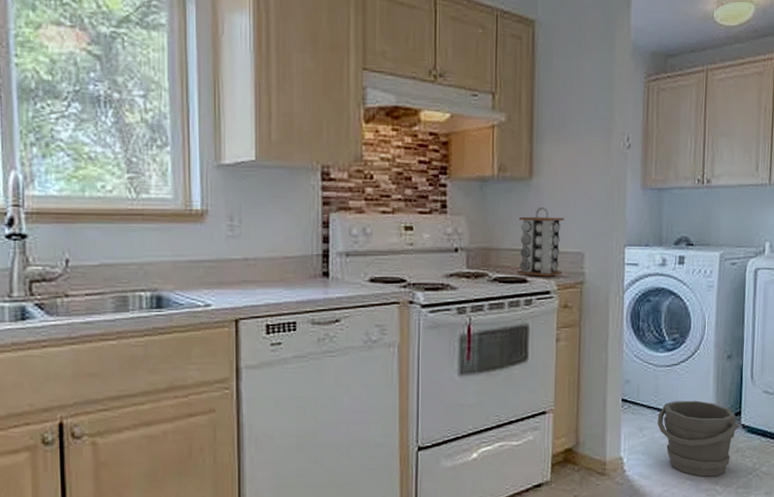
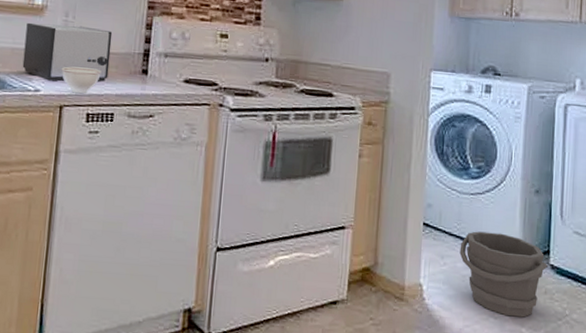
toaster: none [186,230,286,295] -> present [22,22,113,83]
bowl: none [232,276,277,304] -> present [61,66,101,94]
spice rack: present [517,207,564,277] -> none [324,27,372,94]

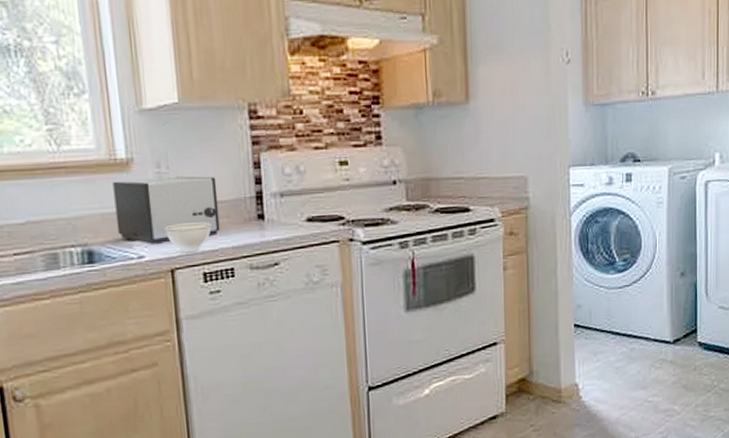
bucket: present [459,231,548,318] -> none [611,320,695,398]

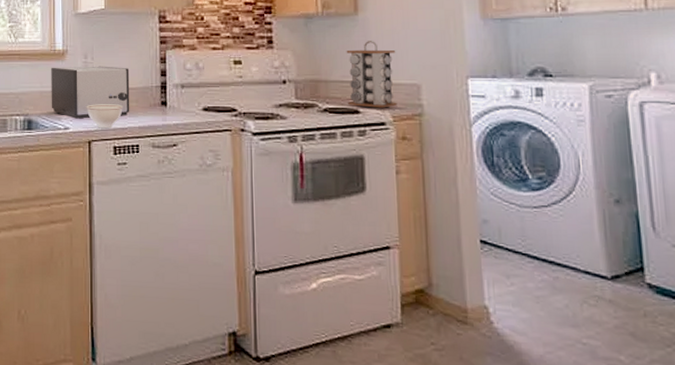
spice rack: none [457,132,506,205] -> present [346,41,398,108]

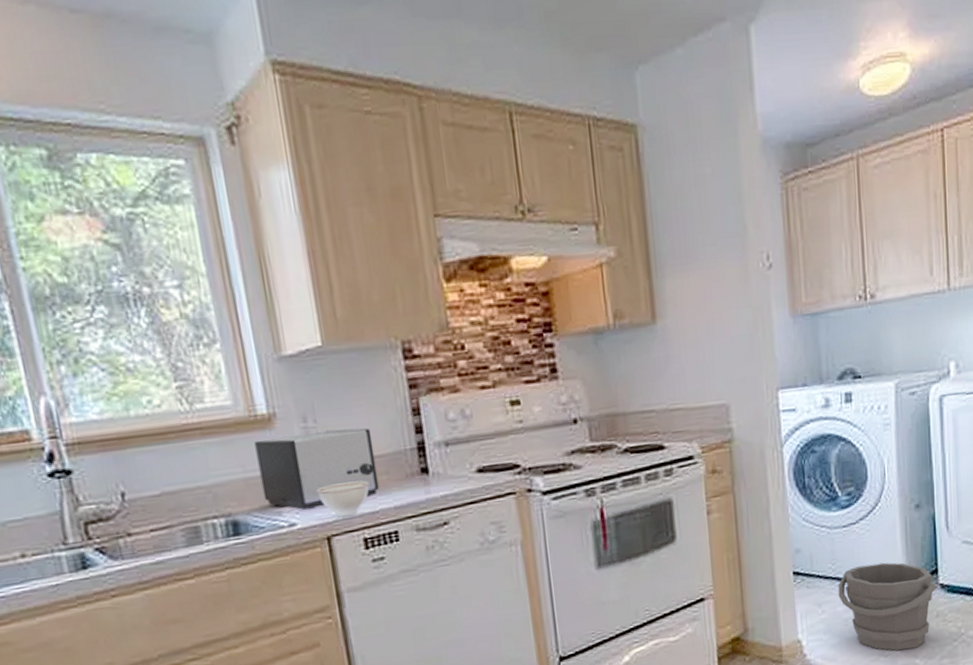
spice rack: present [346,41,398,108] -> none [645,356,706,442]
bucket: none [528,247,643,344] -> present [838,562,937,652]

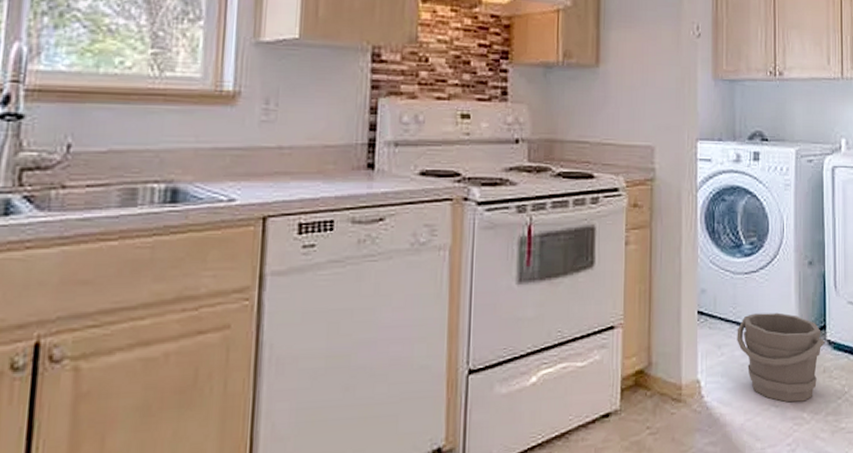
toaster: present [254,428,380,510] -> none [210,114,328,188]
bowl: present [316,480,370,518] -> none [262,166,315,200]

